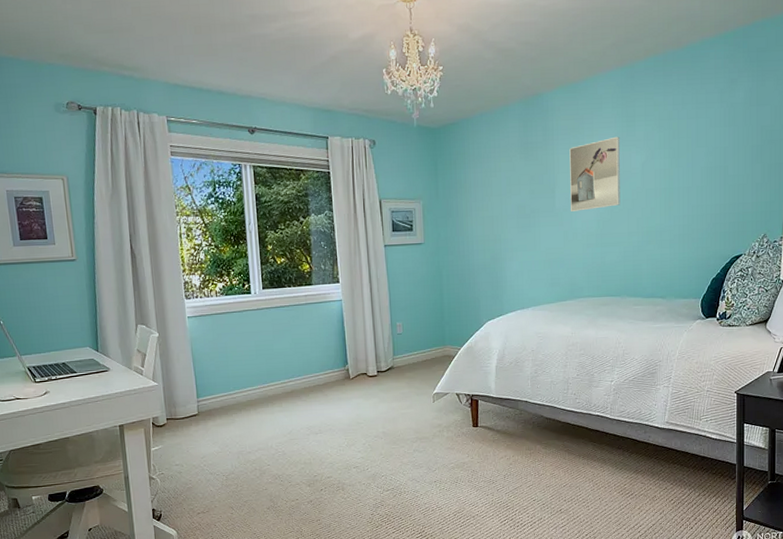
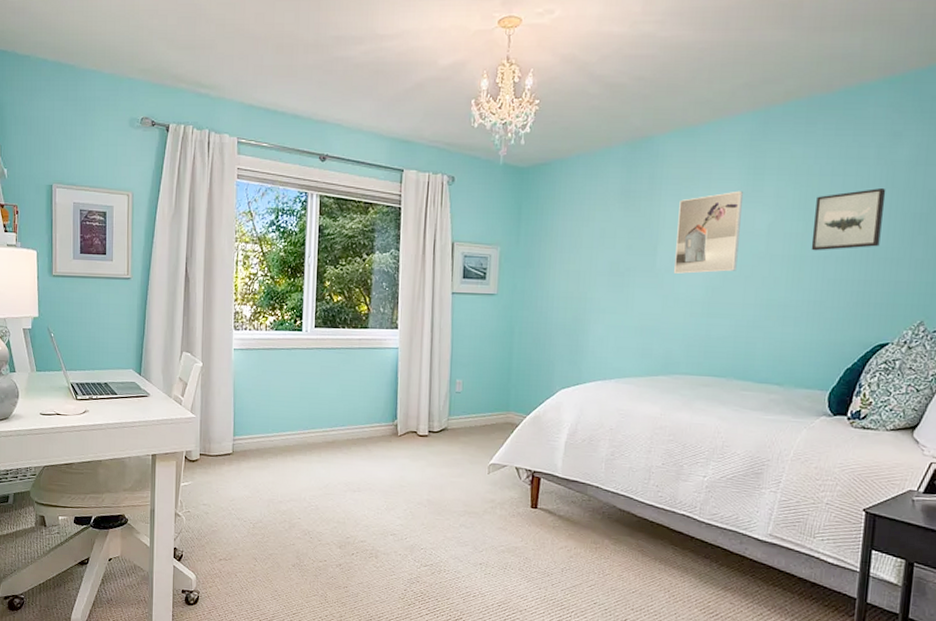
wall art: none [677,126,730,183] -> present [811,187,886,251]

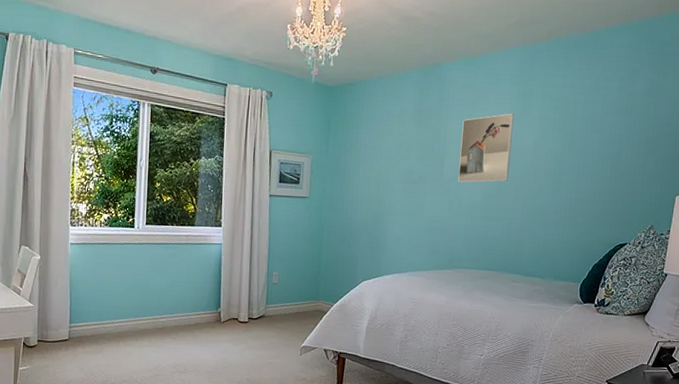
wall art: present [811,187,886,251] -> none [567,114,626,166]

